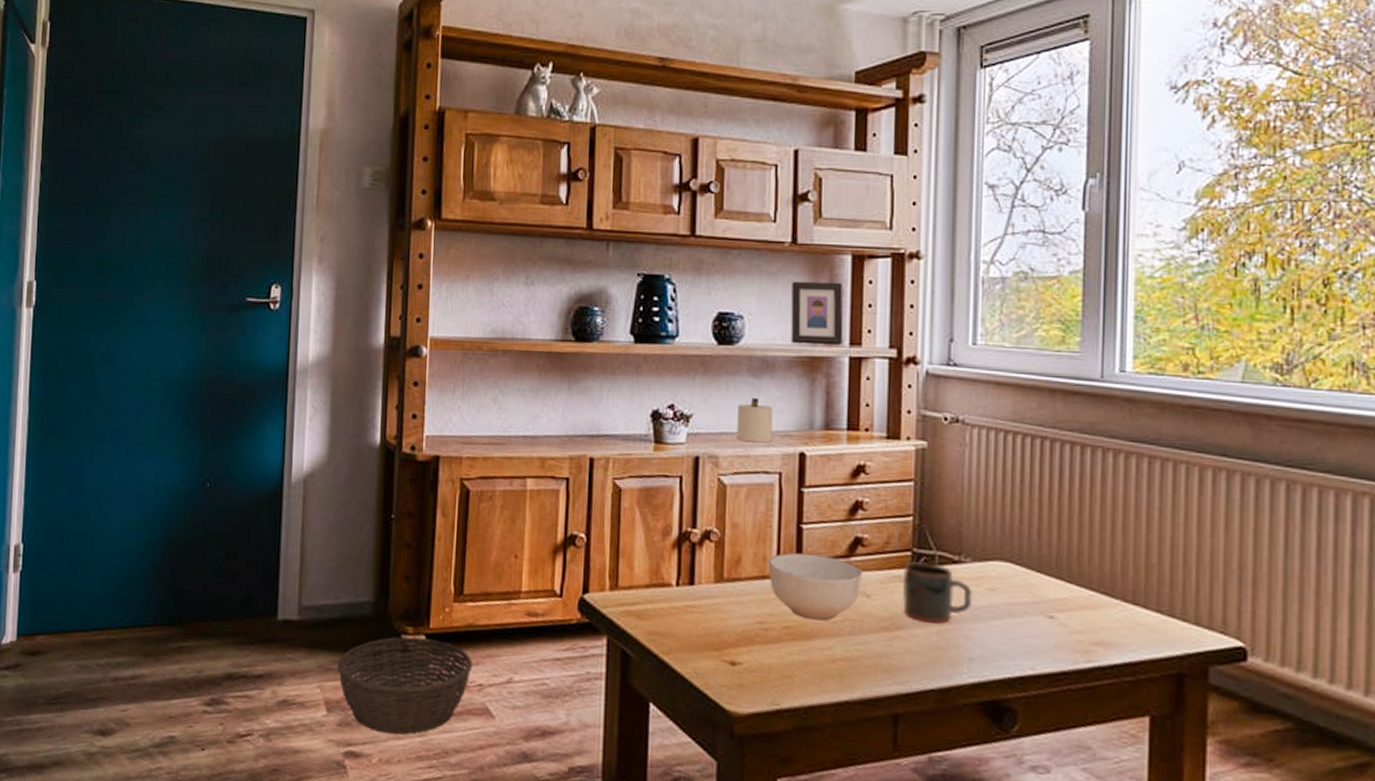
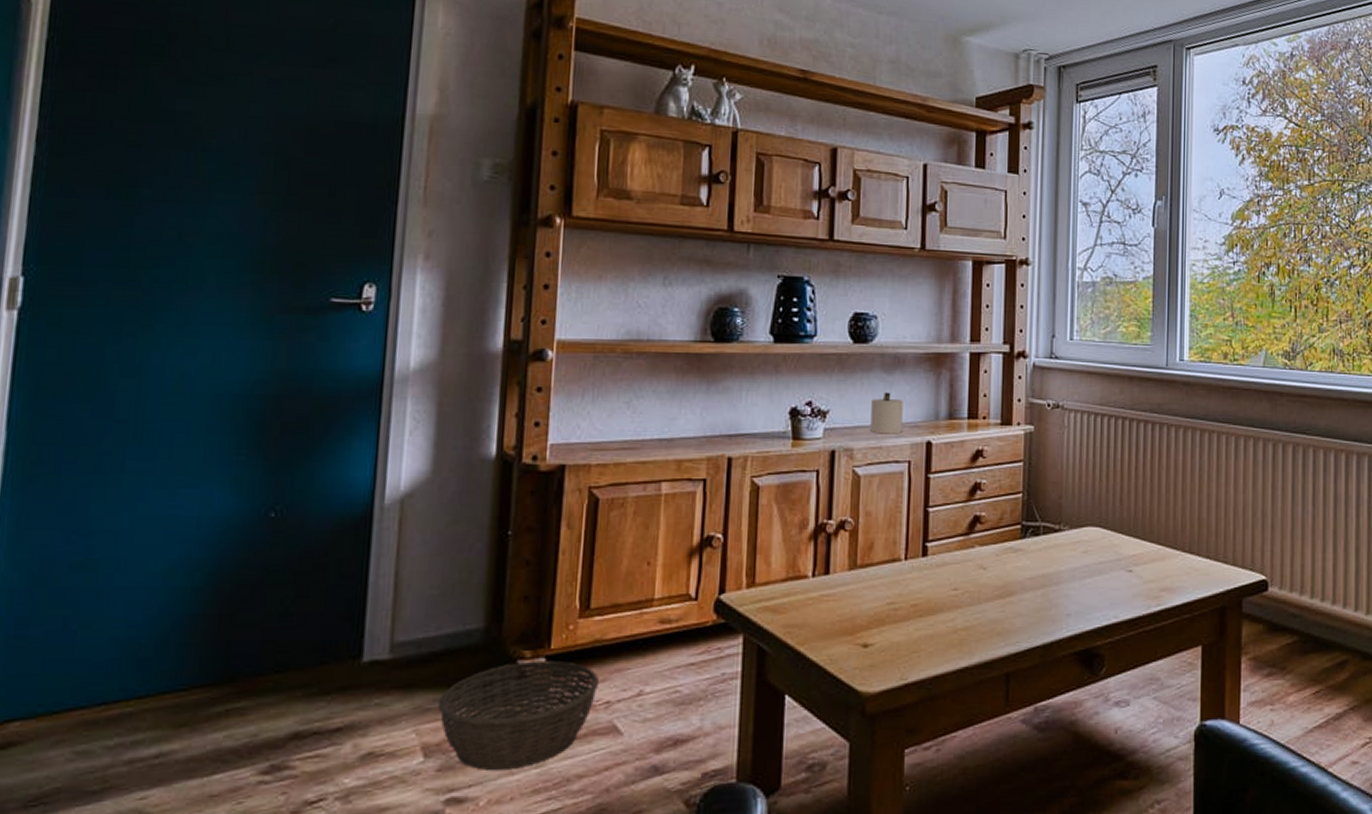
bowl: present [768,552,863,621] -> none [897,534,981,596]
picture frame: present [790,281,844,346] -> none [919,283,965,343]
mug: present [901,561,973,624] -> none [1013,532,1071,587]

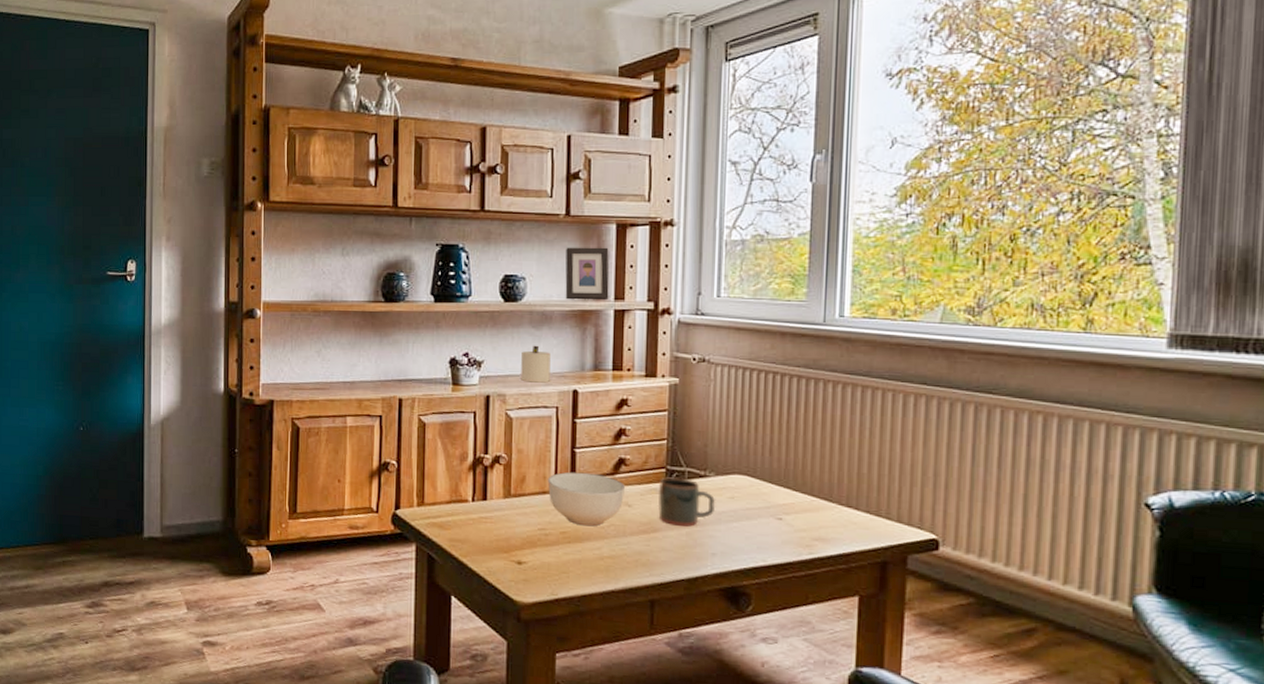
basket: present [437,660,600,770] -> none [194,548,306,627]
bowl: none [897,534,981,596] -> present [547,471,626,527]
picture frame: none [919,283,965,343] -> present [565,247,609,301]
mug: none [1013,532,1071,587] -> present [657,476,716,526]

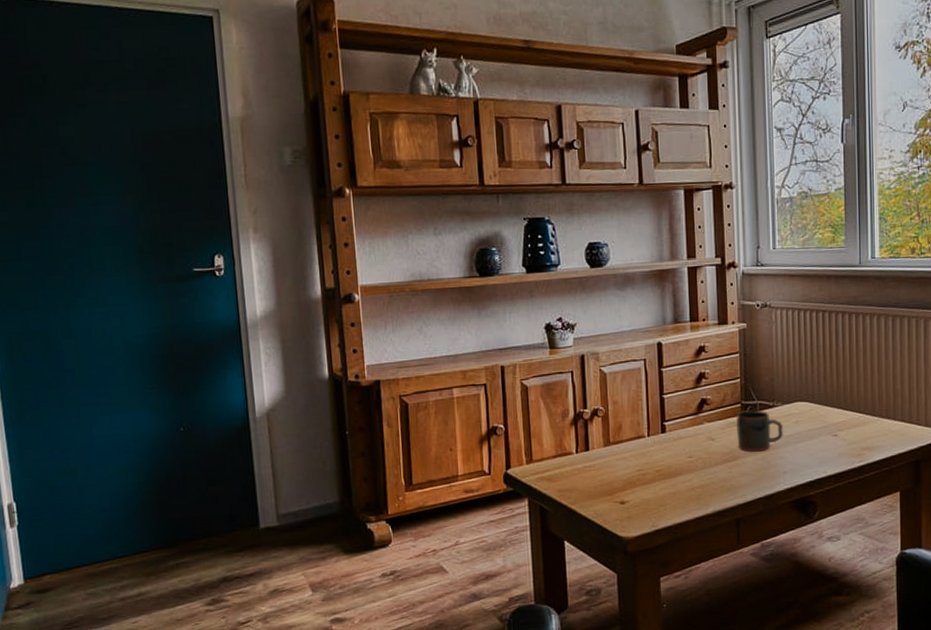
candle: present [521,345,551,383] -> none [610,305,637,340]
bowl: present [547,471,626,527] -> none [641,415,709,463]
picture frame: present [565,247,609,301] -> none [642,211,682,262]

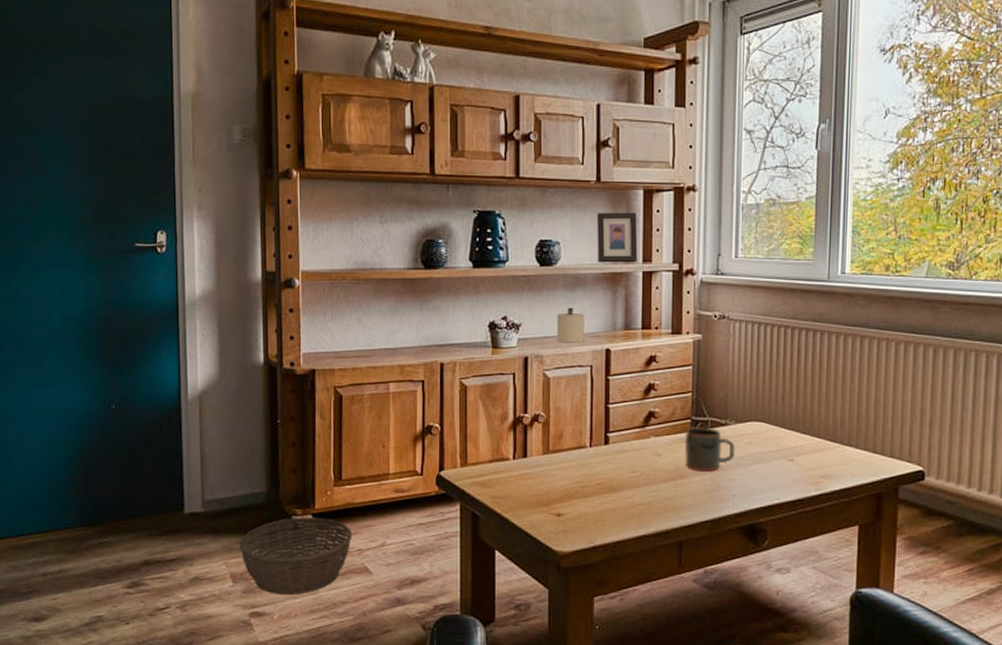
basket: none [315,522,427,600] -> present [238,517,353,594]
candle: none [610,305,637,340] -> present [557,307,584,343]
picture frame: none [642,211,682,262] -> present [597,212,638,263]

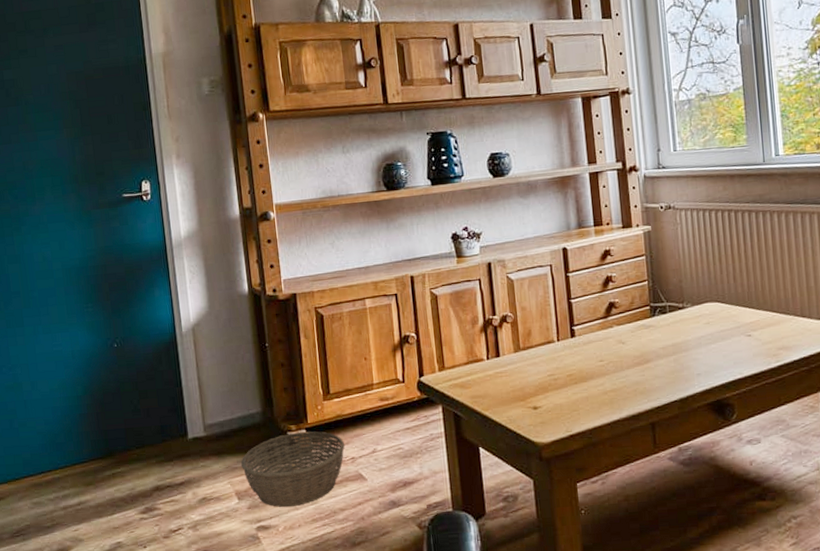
candle: present [557,307,584,343] -> none [514,212,542,247]
picture frame: present [597,212,638,263] -> none [541,119,583,169]
mug: present [684,426,736,472] -> none [646,311,696,354]

